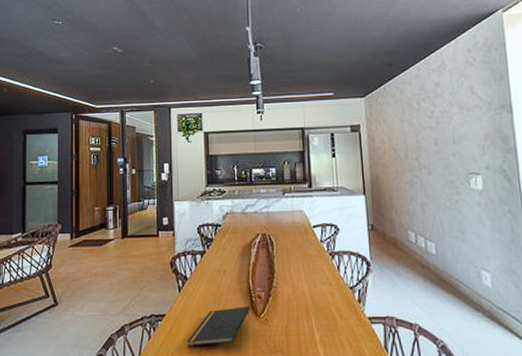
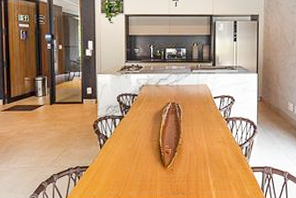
notepad: present [186,306,250,347] -> none [106,160,159,190]

